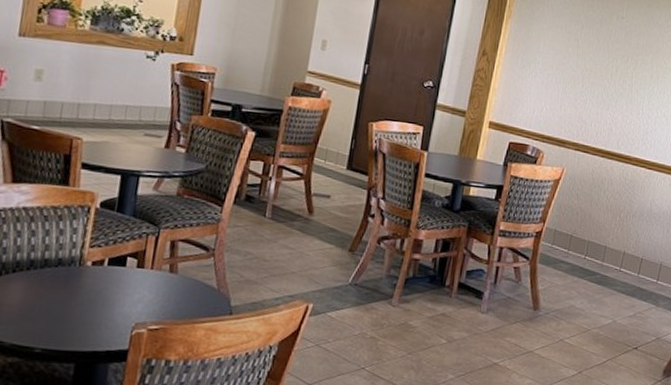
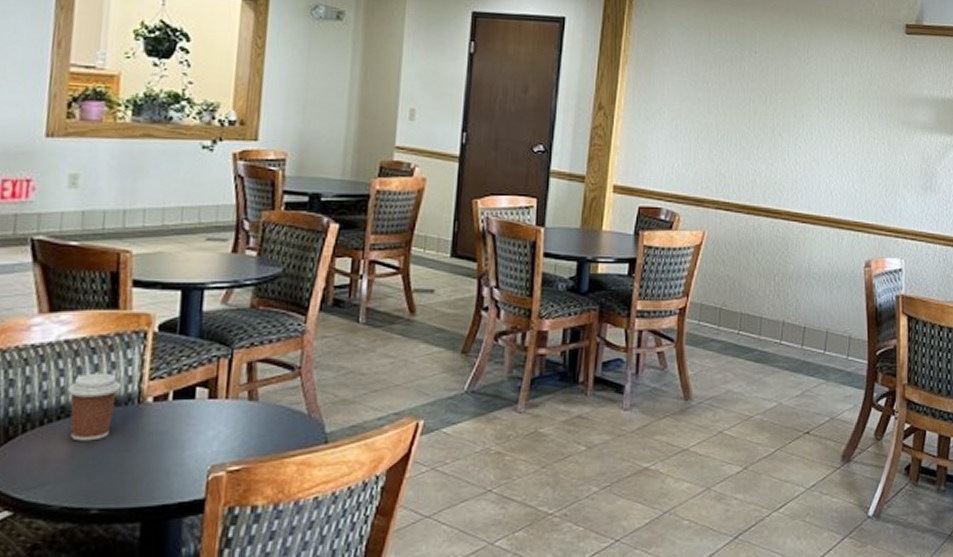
coffee cup: none [23,236,67,293] -> present [68,372,122,441]

